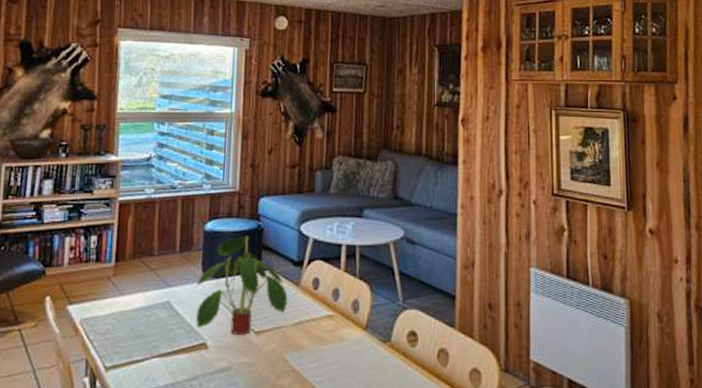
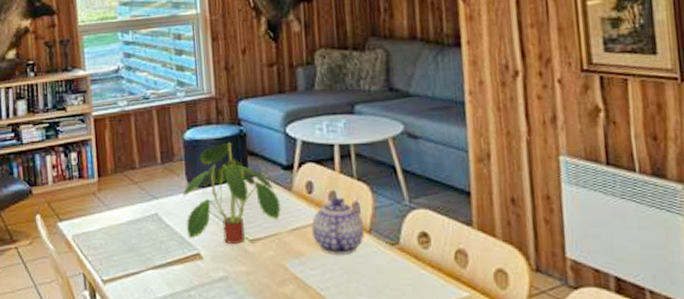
teapot: none [314,294,361,350] -> present [312,197,365,255]

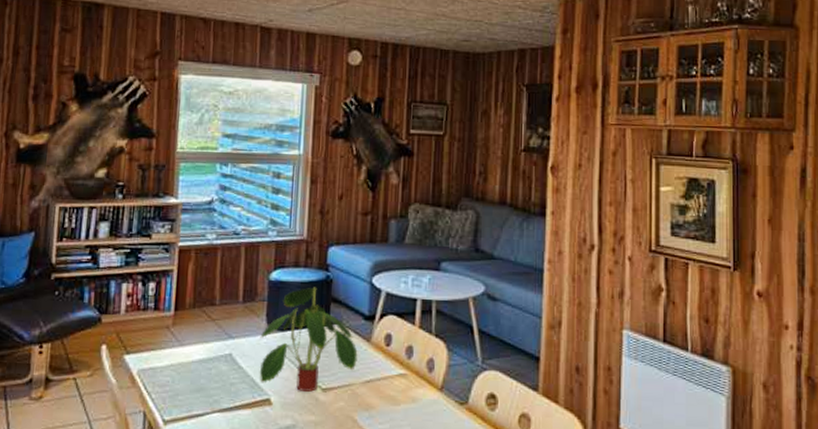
teapot: present [312,197,365,255] -> none [385,352,437,411]

